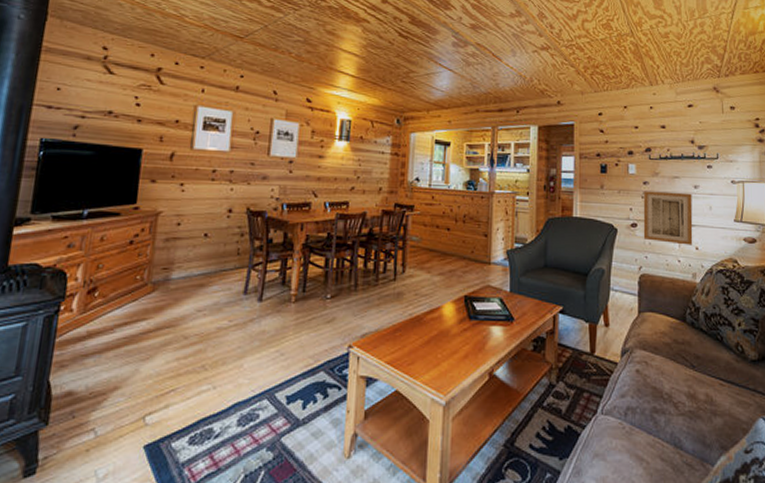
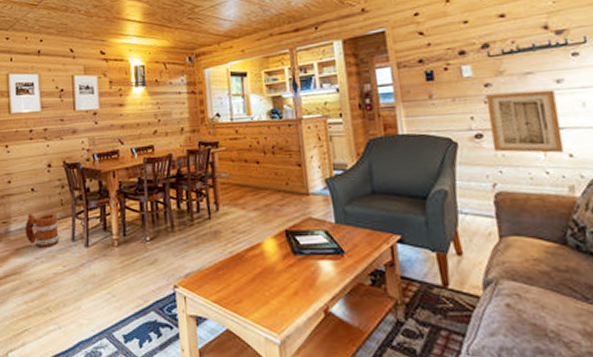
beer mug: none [189,260,231,299] -> present [25,212,59,248]

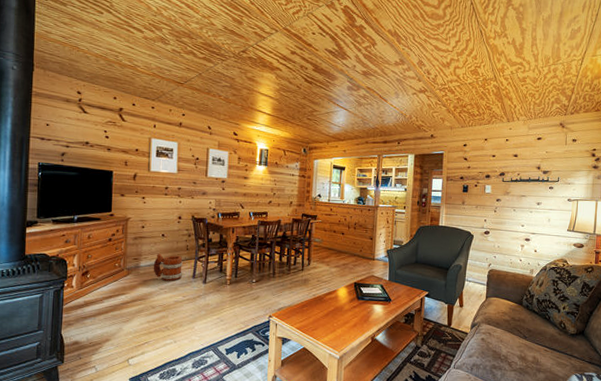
wall art: present [487,89,565,153] -> none [493,206,535,249]

